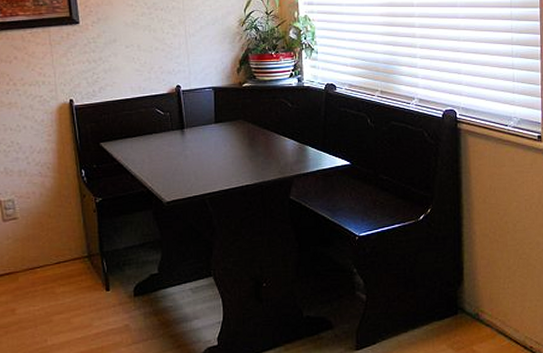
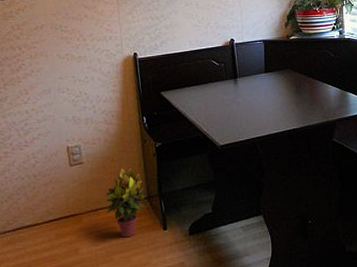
potted plant: none [44,223,86,298] -> present [106,167,146,238]

